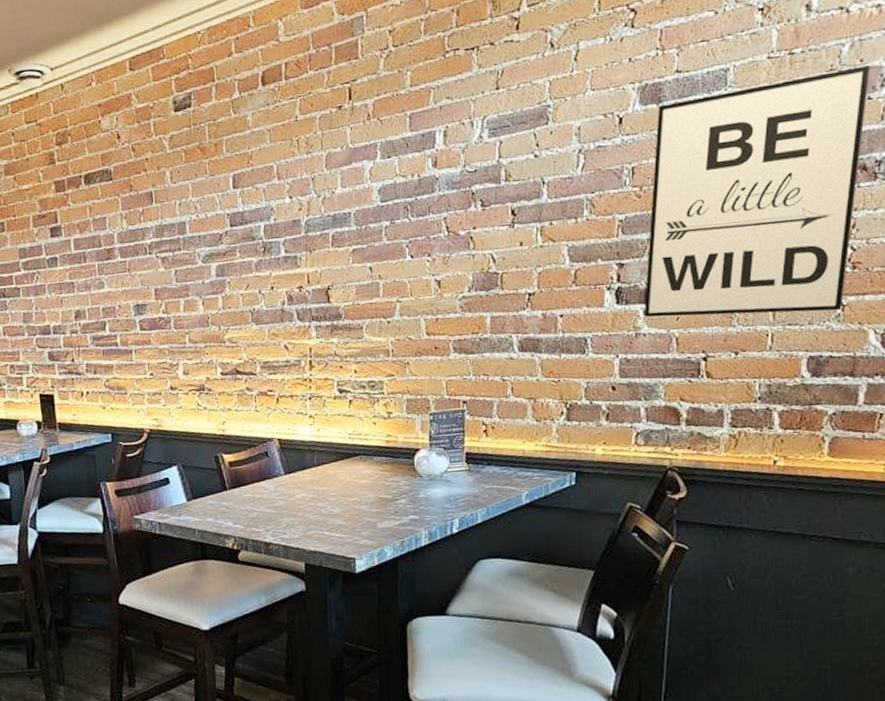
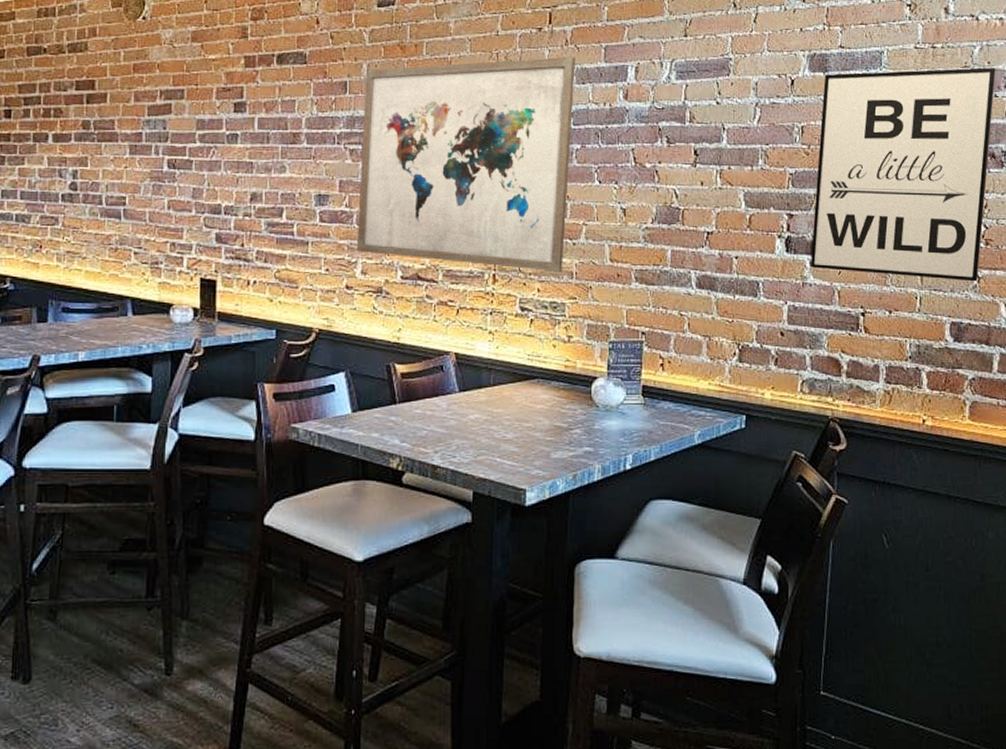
wall art: none [169,130,380,355] -> present [356,56,575,272]

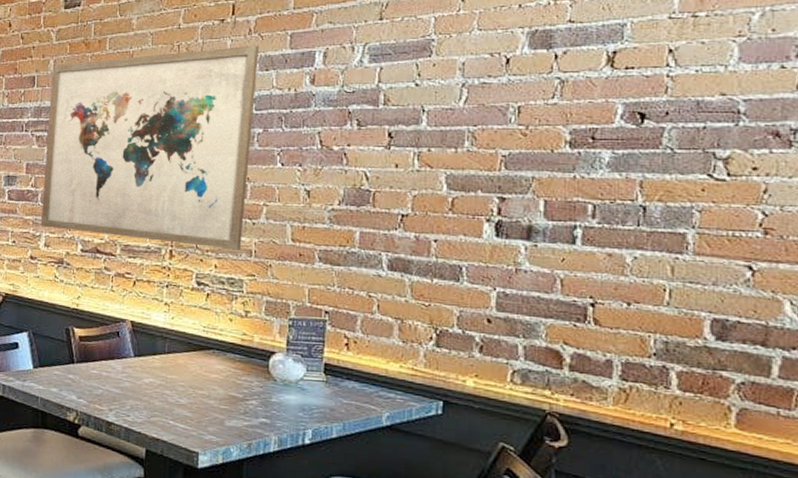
wall art: present [810,67,996,282] -> none [525,36,783,276]

